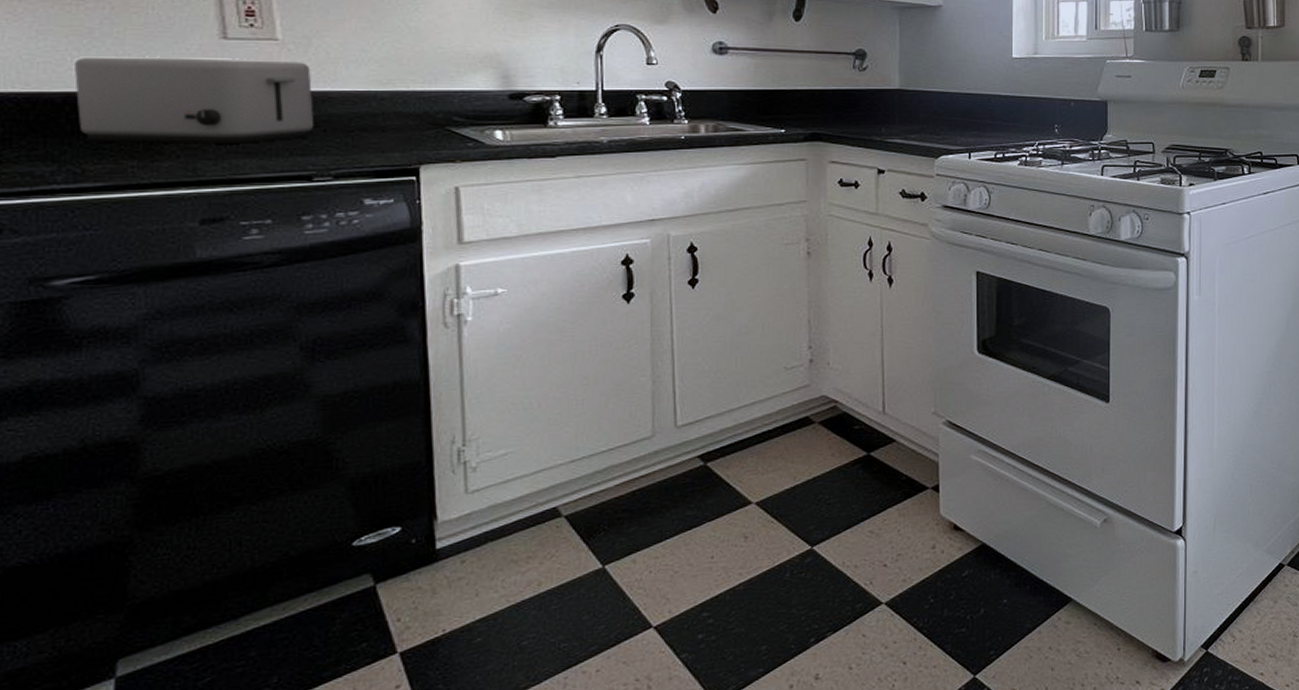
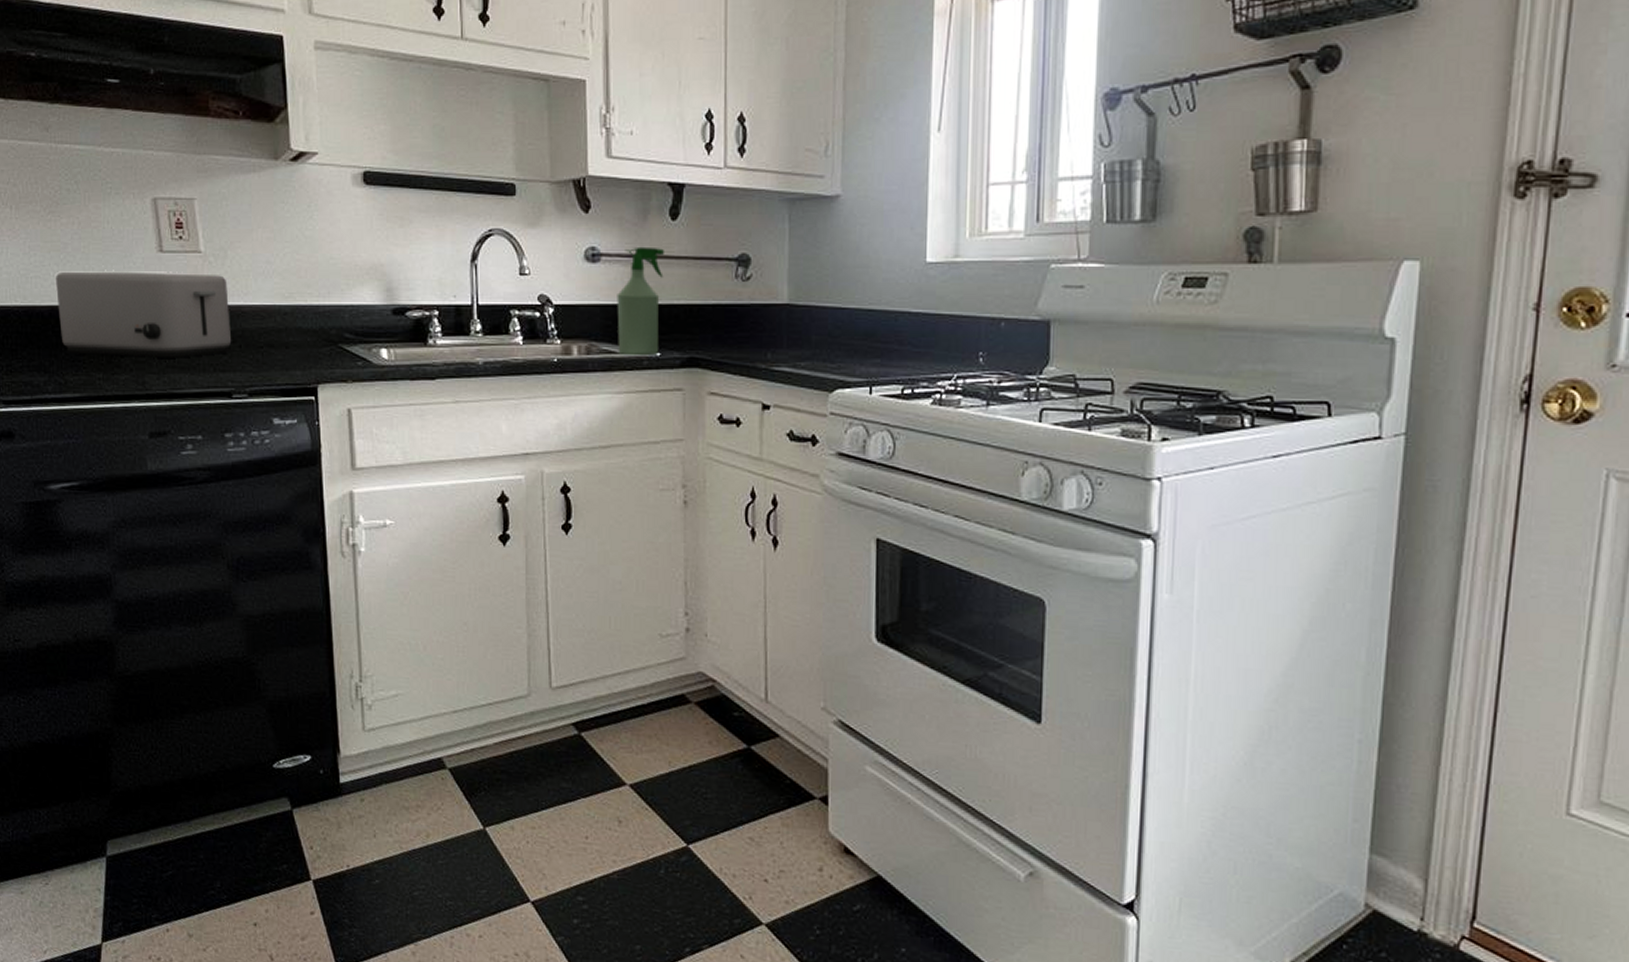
spray bottle: none [743,42,789,133] -> present [617,246,665,356]

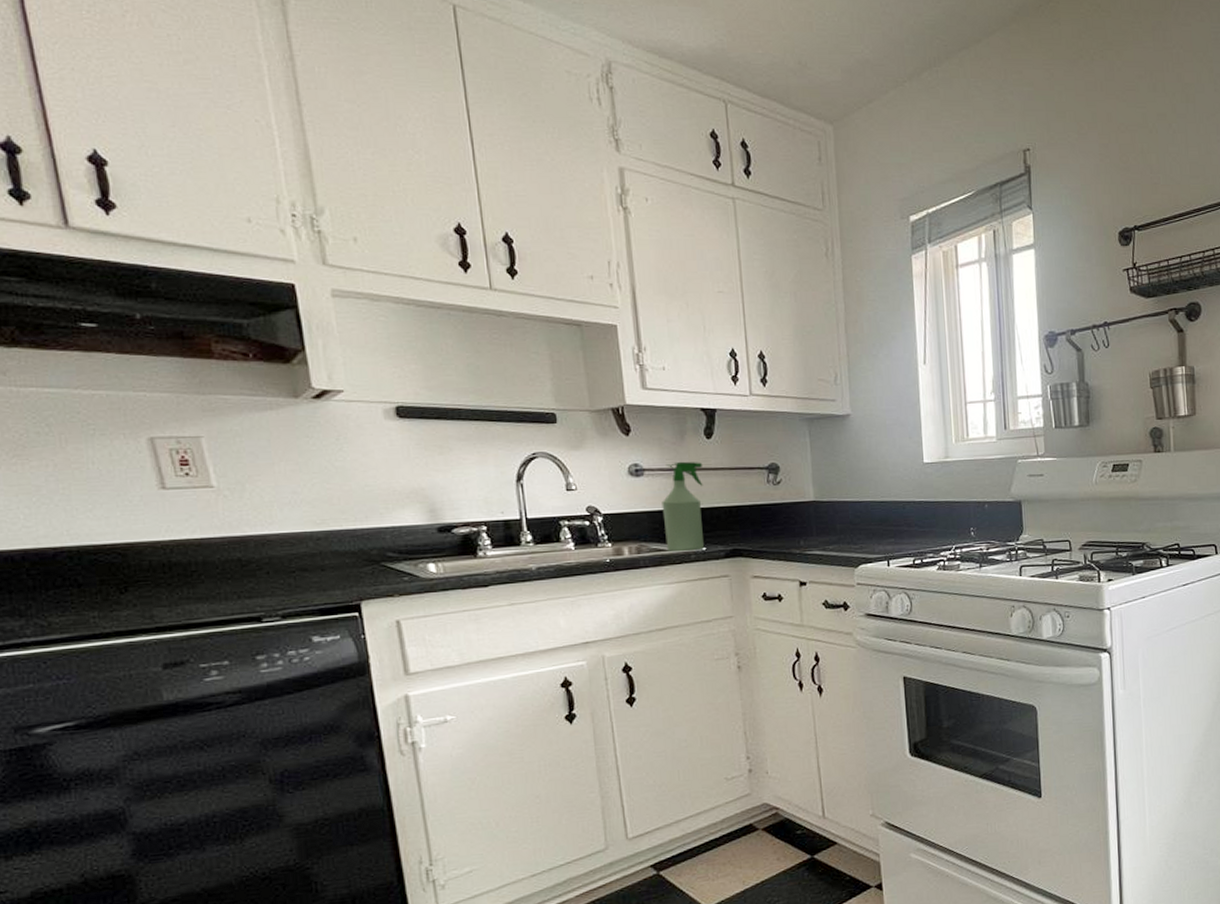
toaster: present [55,271,232,360] -> none [26,507,258,596]

